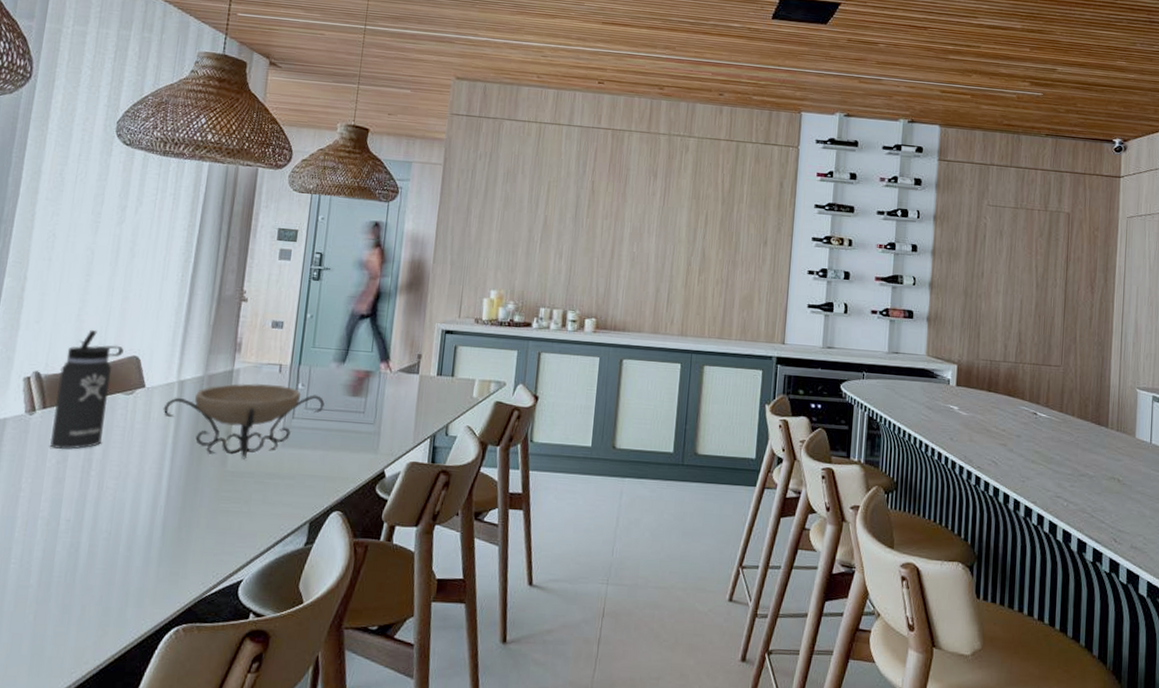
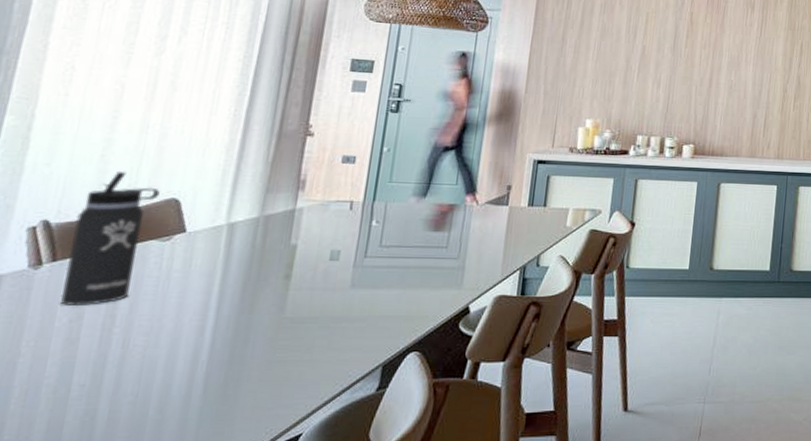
decorative bowl: present [163,383,325,460] -> none [208,222,402,304]

